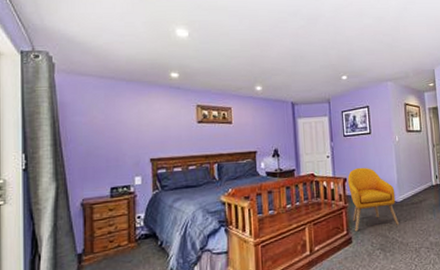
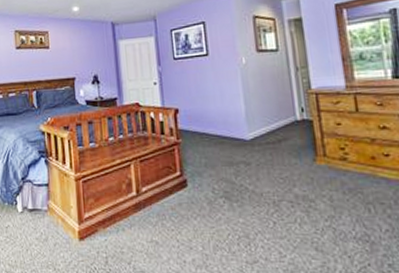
armchair: present [347,167,399,232] -> none [180,96,249,174]

